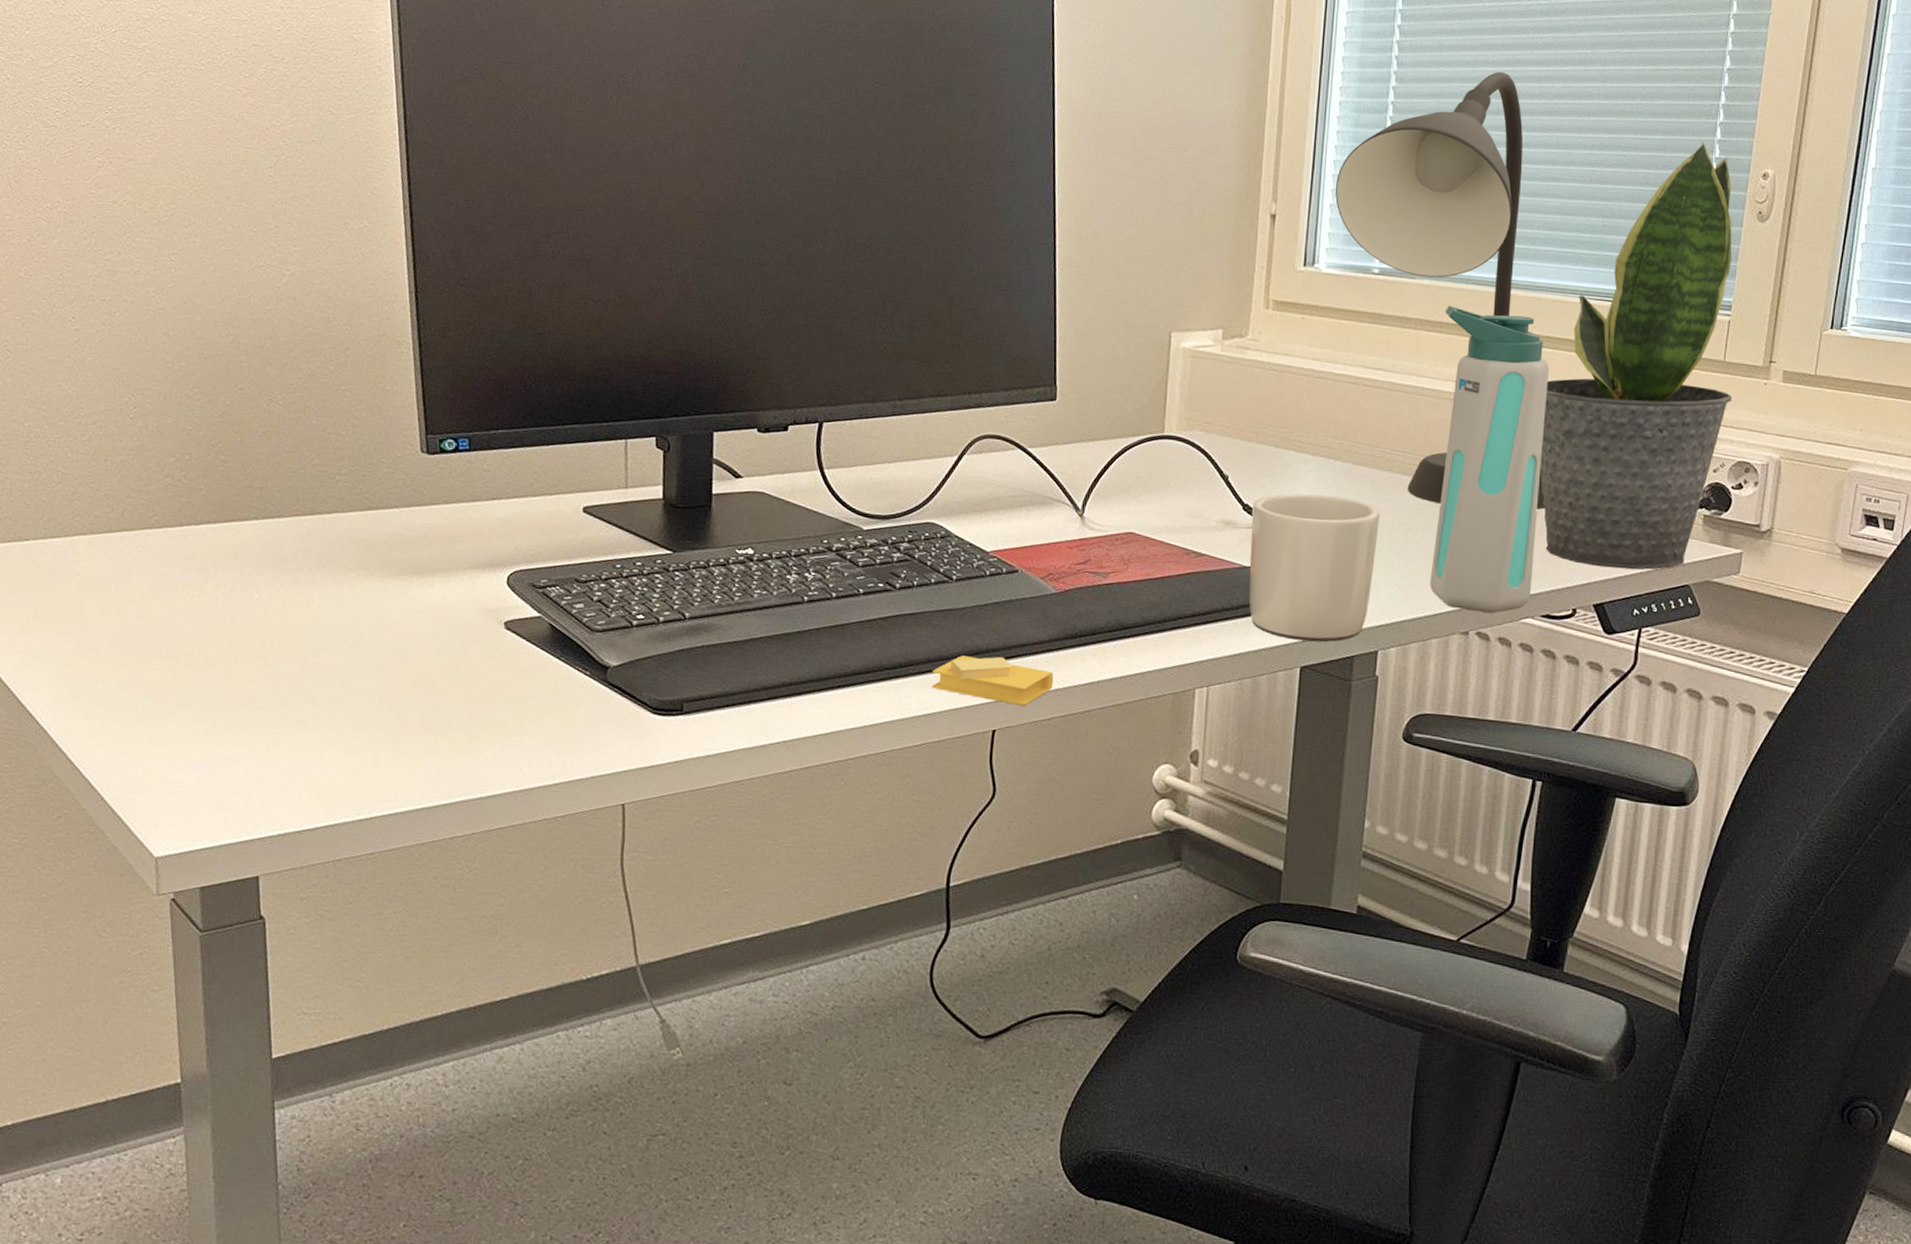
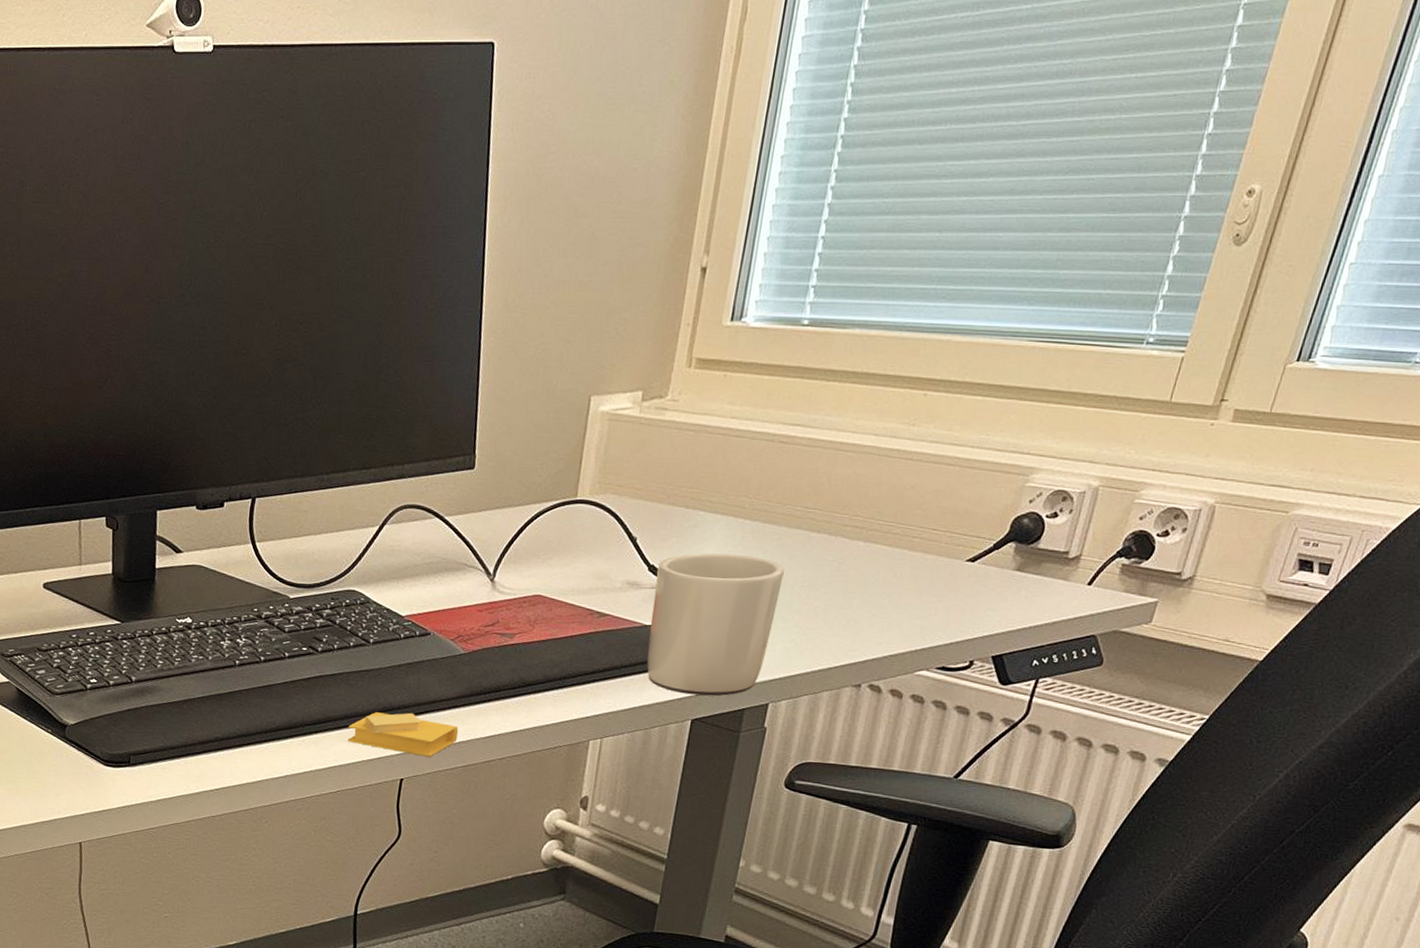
desk lamp: present [1335,71,1545,510] -> none [770,92,983,563]
water bottle: present [1430,305,1550,613] -> none [827,354,978,666]
potted plant: present [1540,141,1733,570] -> none [950,157,1210,621]

